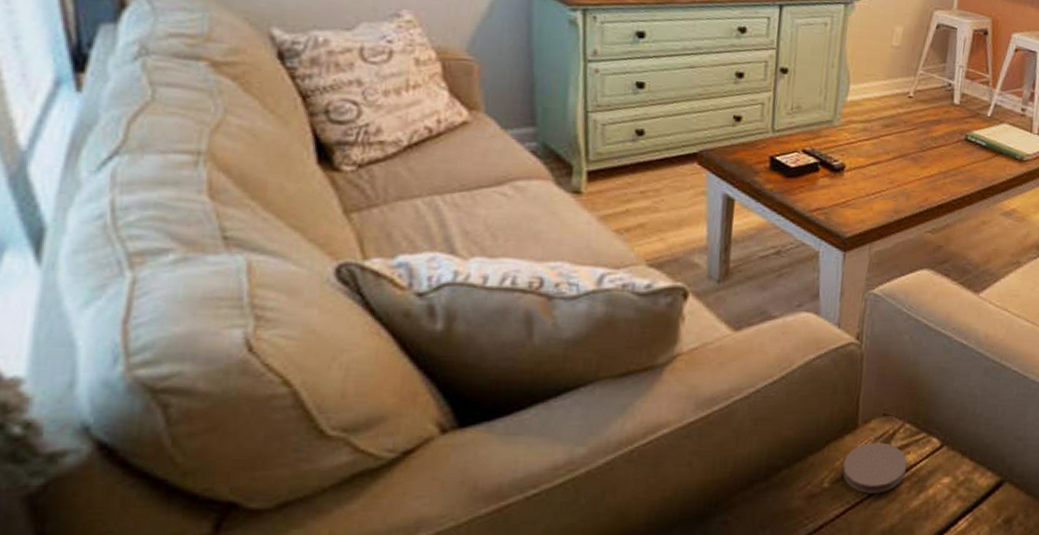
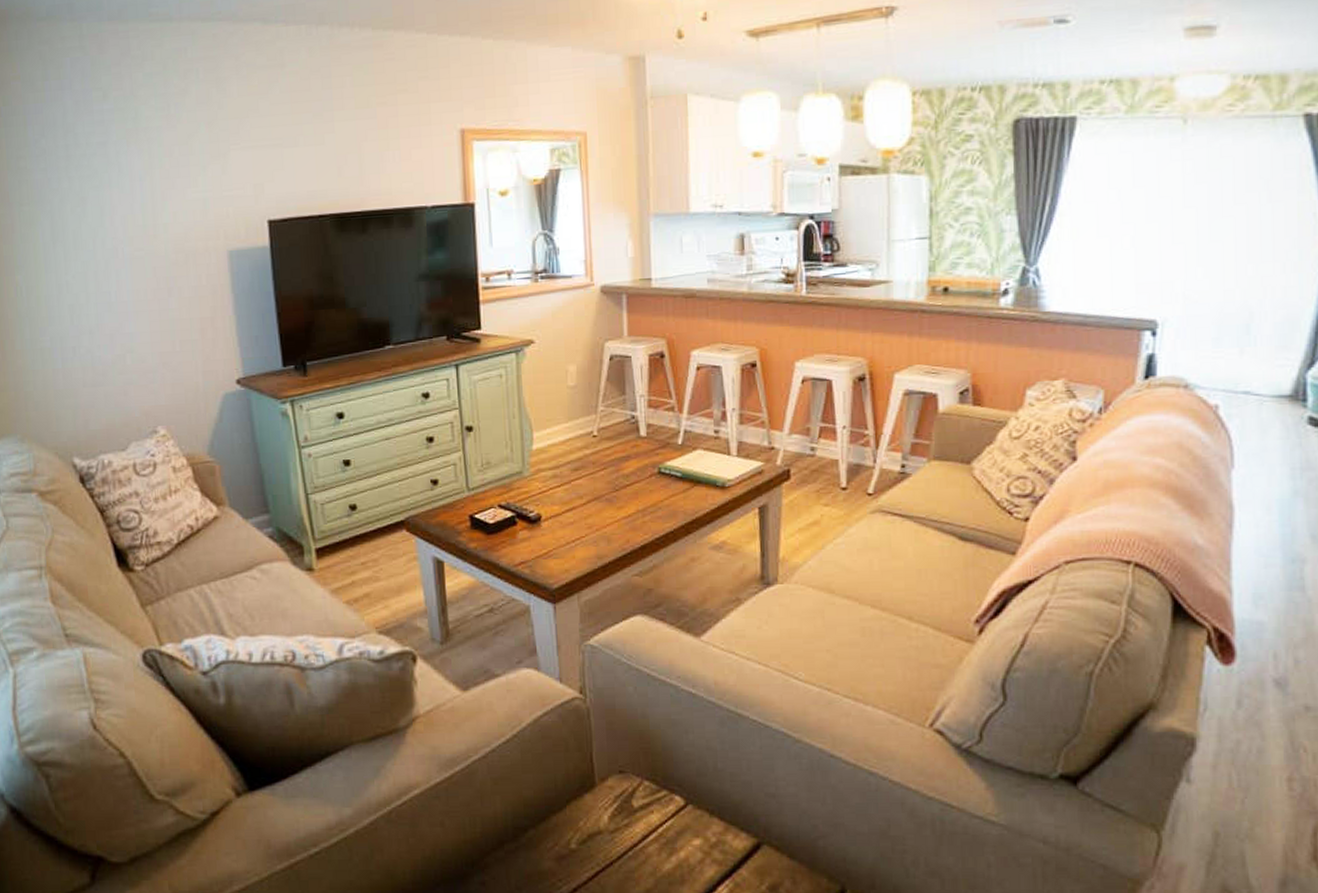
coaster: present [842,442,907,494] -> none [587,801,652,856]

